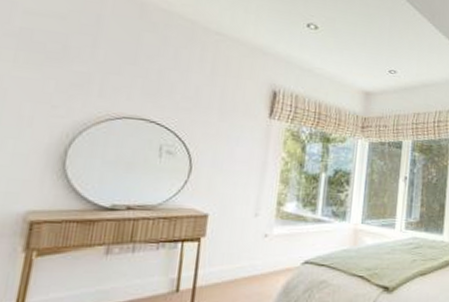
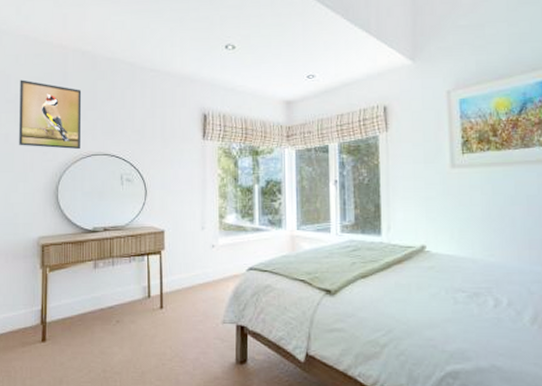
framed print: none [15,11,121,109] -> present [19,80,82,150]

